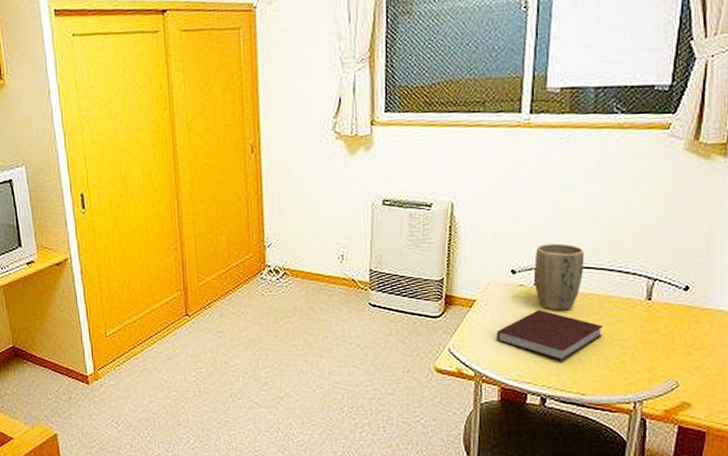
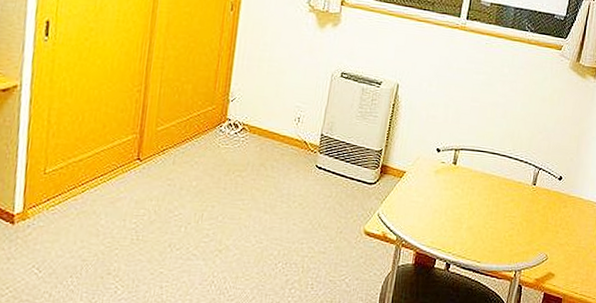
notebook: present [496,310,603,361] -> none [418,185,500,231]
plant pot: present [534,243,585,311] -> none [453,129,493,188]

